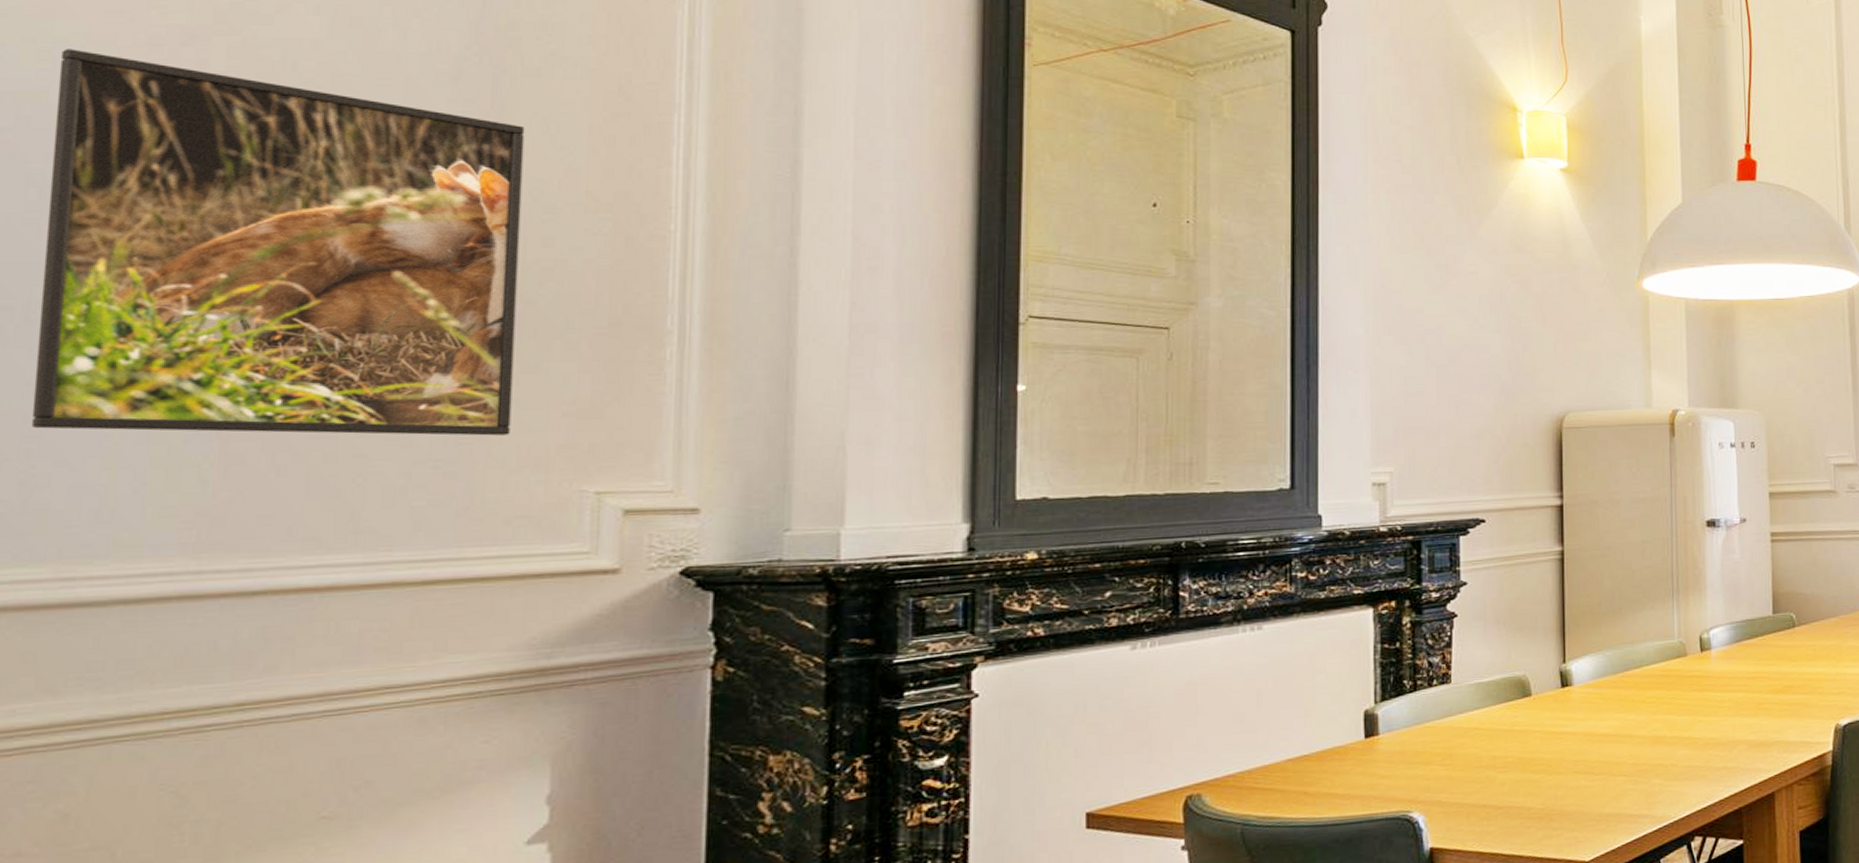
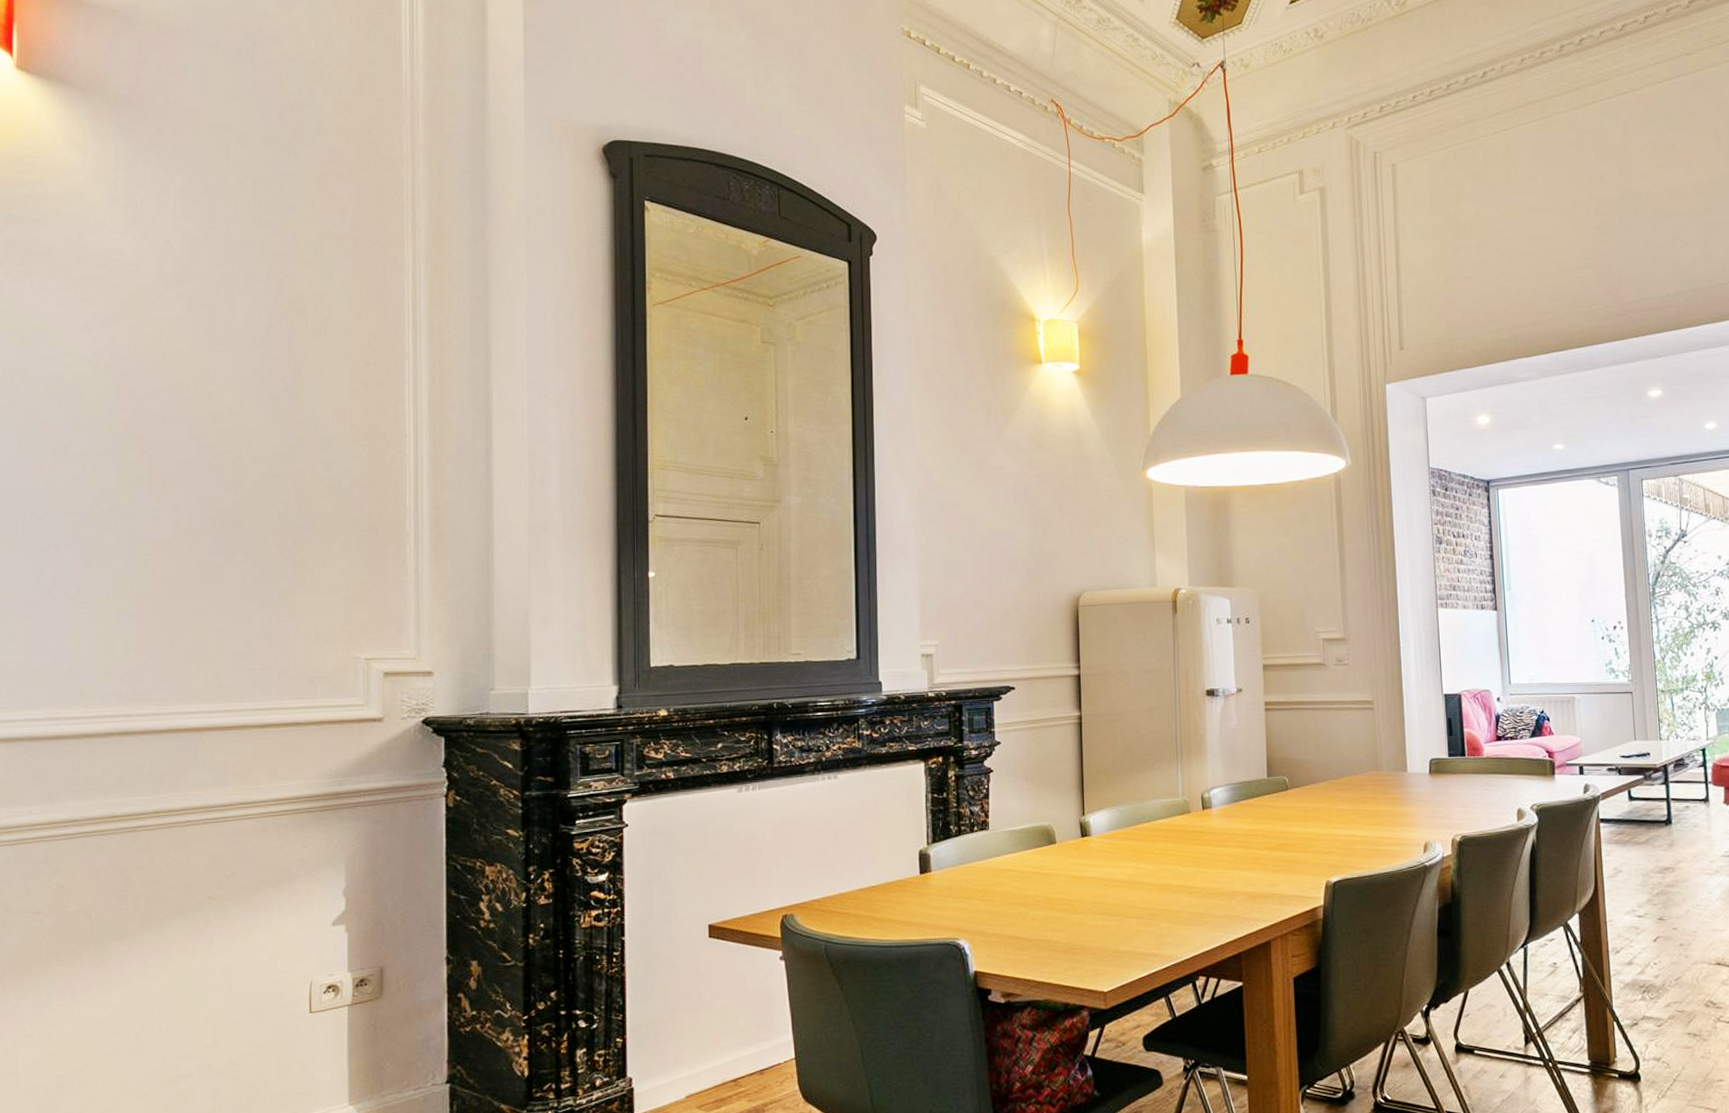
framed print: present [31,48,525,436] -> none [30,335,310,615]

